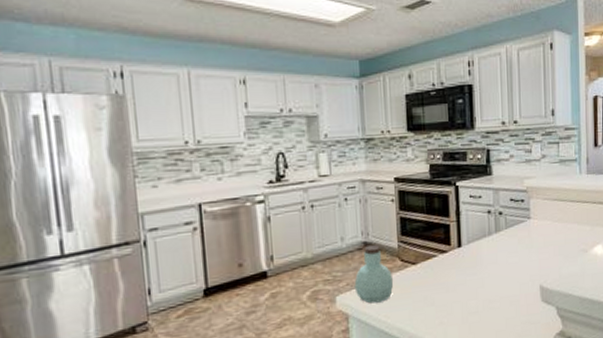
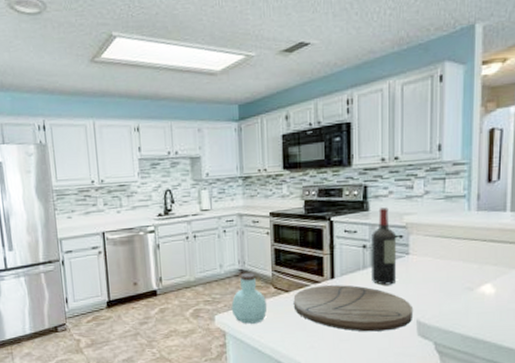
cutting board: none [420,253,536,302] -> present [293,285,412,332]
wine bottle: none [495,171,519,251] -> present [371,207,396,285]

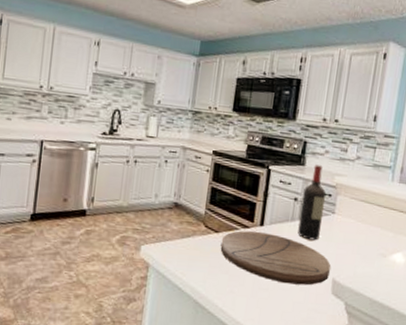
jar: present [231,273,268,324] -> none [159,207,196,260]

